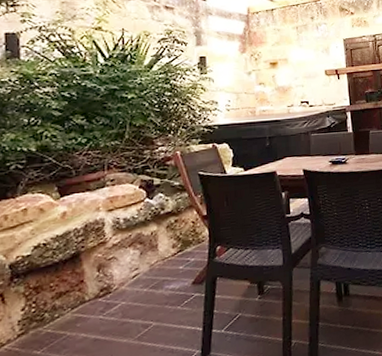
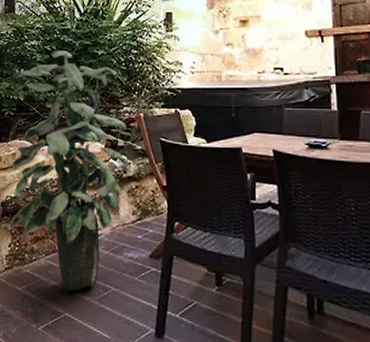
indoor plant: none [20,96,167,341] -> present [10,50,129,292]

